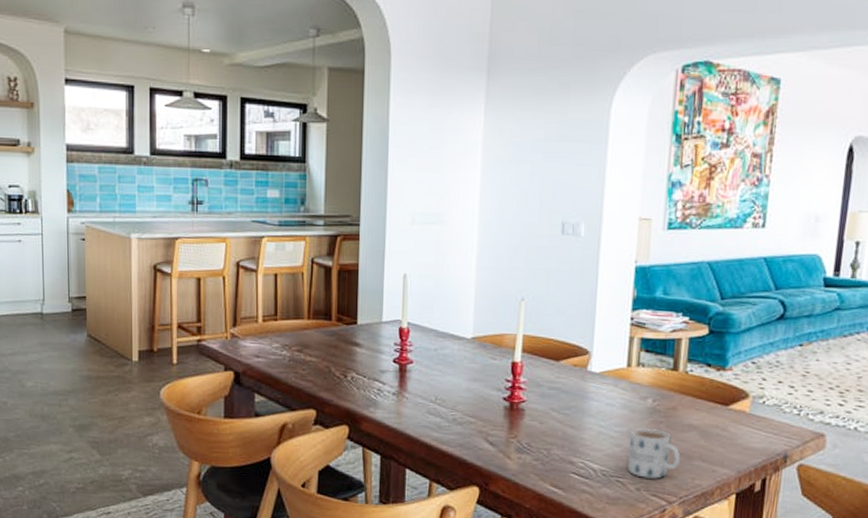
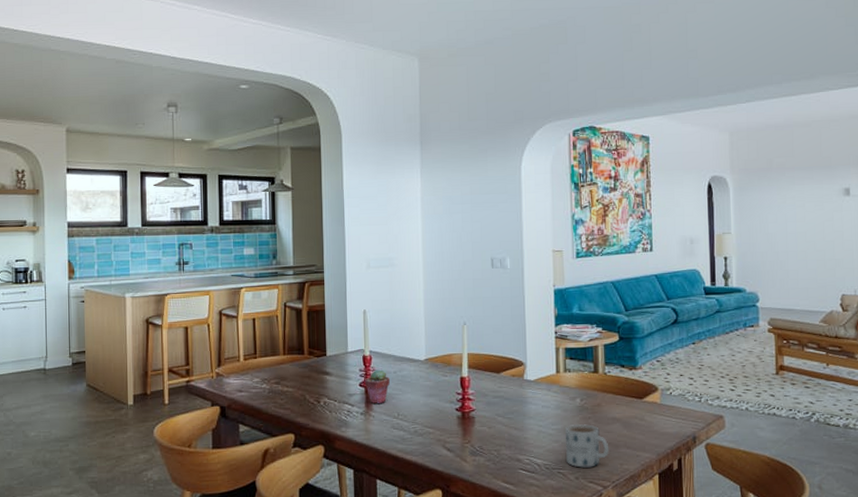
potted succulent: none [399,345,429,384] -> present [364,369,390,403]

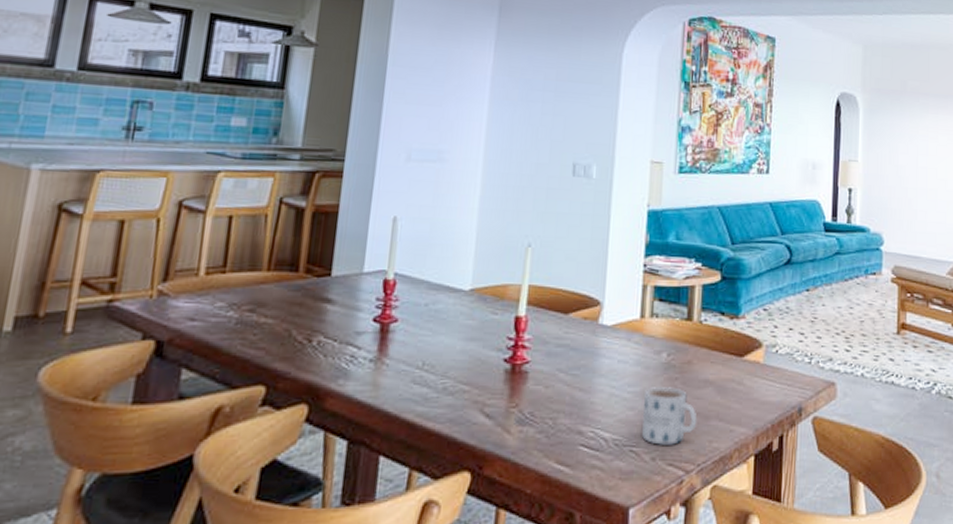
potted succulent: present [364,369,390,403] -> none [380,299,418,347]

